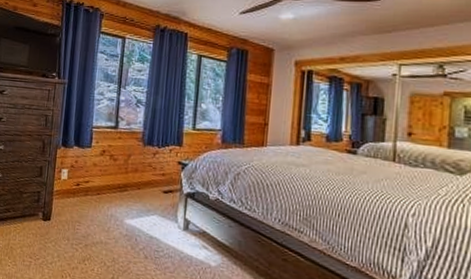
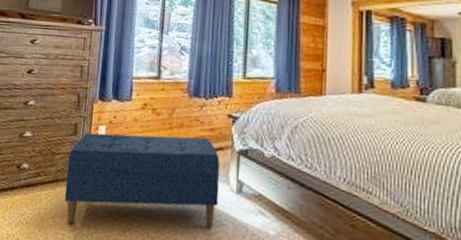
bench: none [31,175,170,259] -> present [64,132,221,228]

